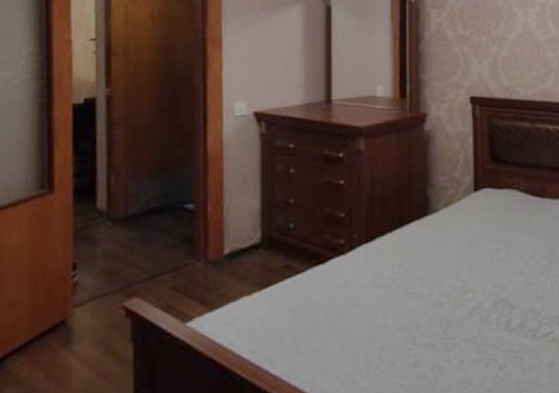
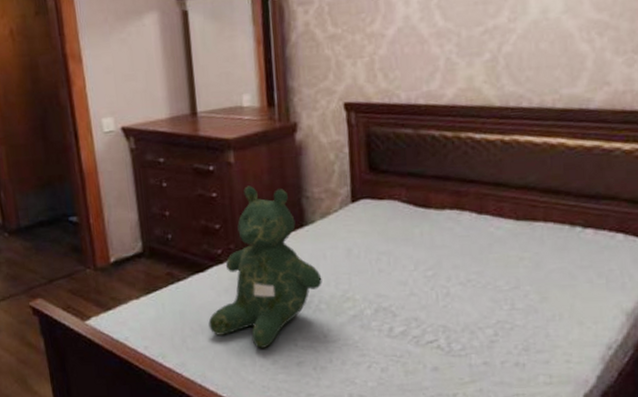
teddy bear: none [324,173,444,348] -> present [208,185,322,348]

